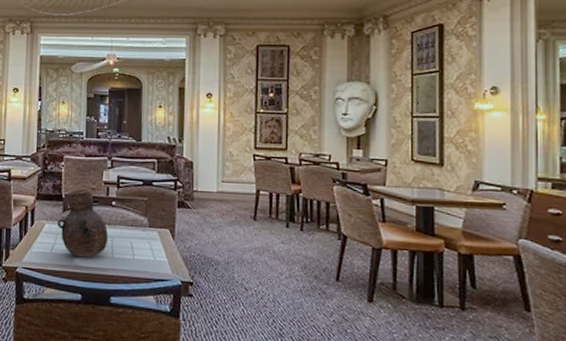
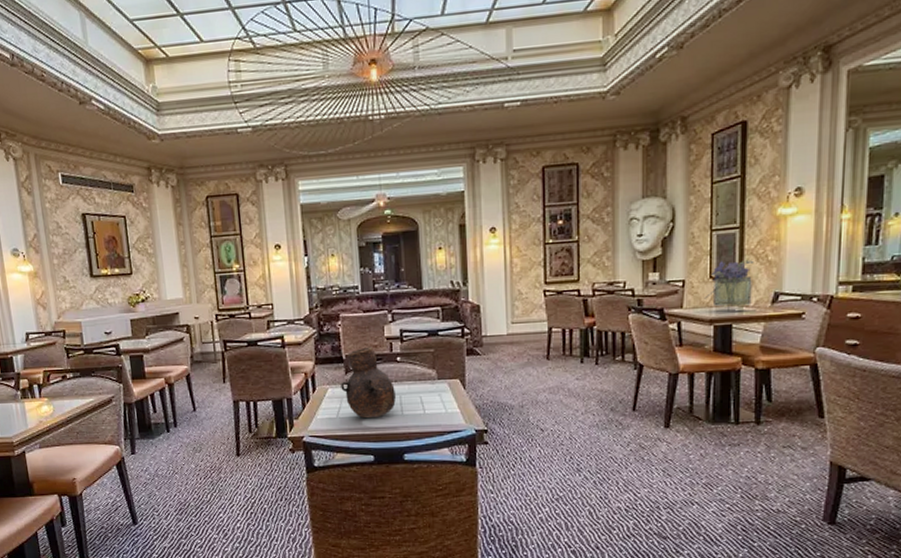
flower bouquet: none [406,145,454,194] -> present [704,259,754,311]

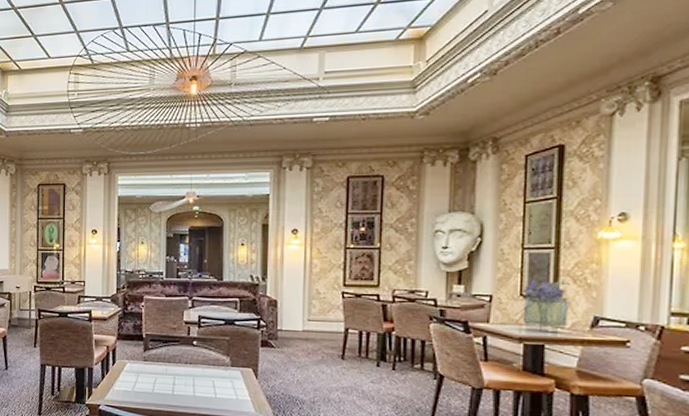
vase: present [341,346,397,419] -> none [139,328,190,396]

